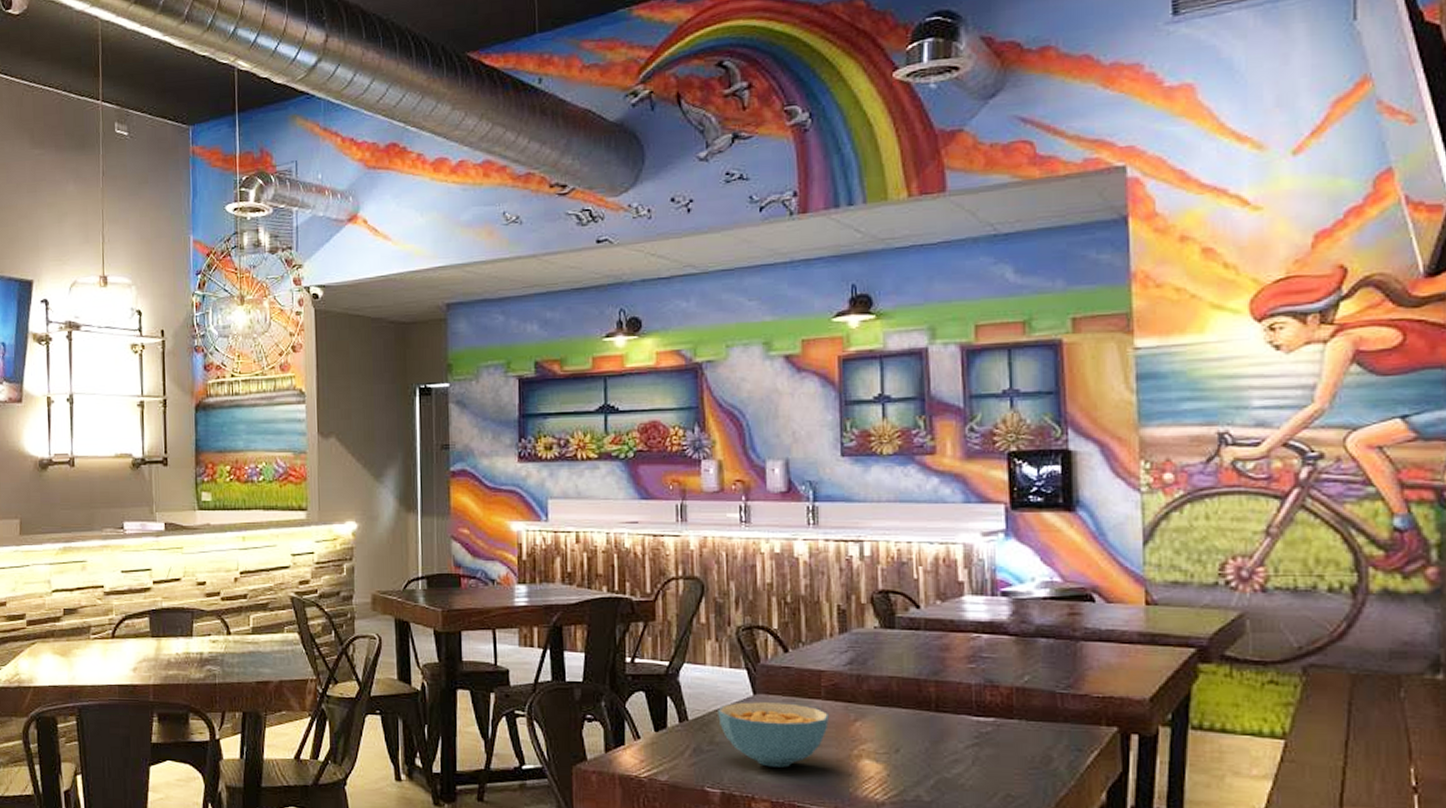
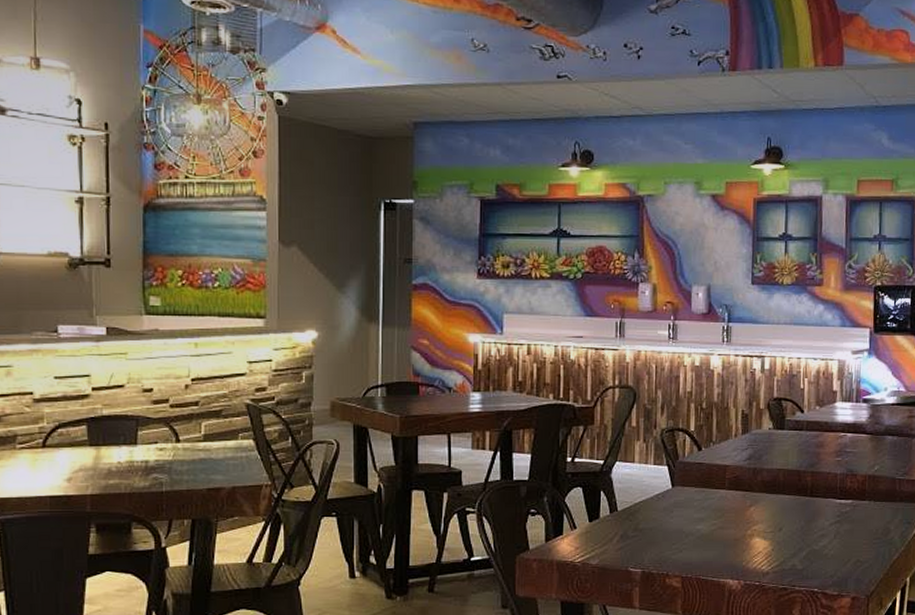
cereal bowl: present [718,702,829,767] -> none [642,493,730,548]

